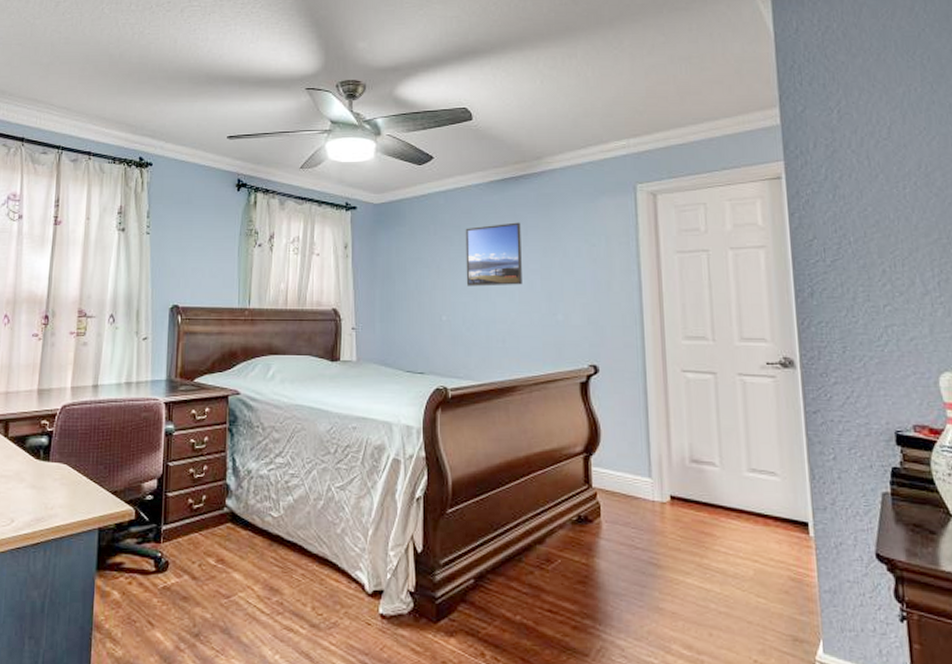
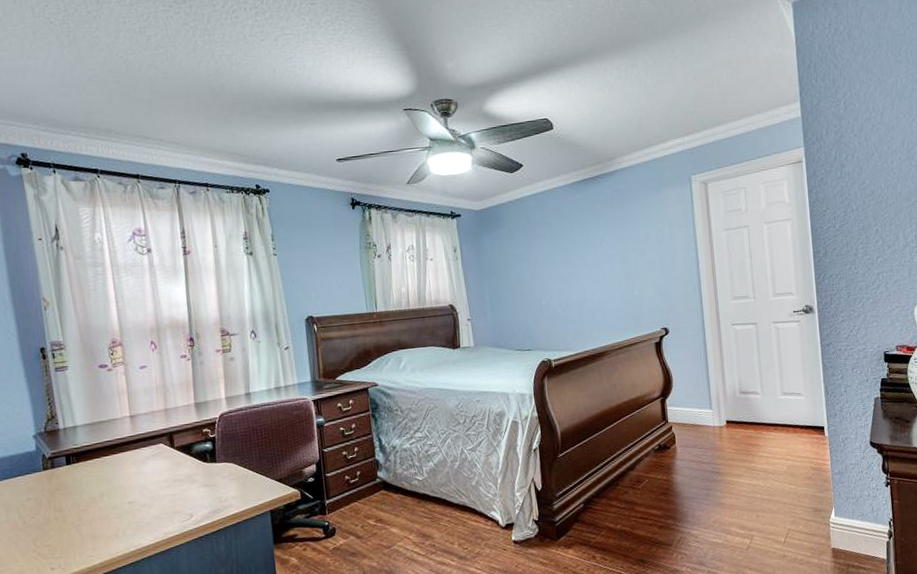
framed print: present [465,222,522,286] -> none [555,216,605,274]

